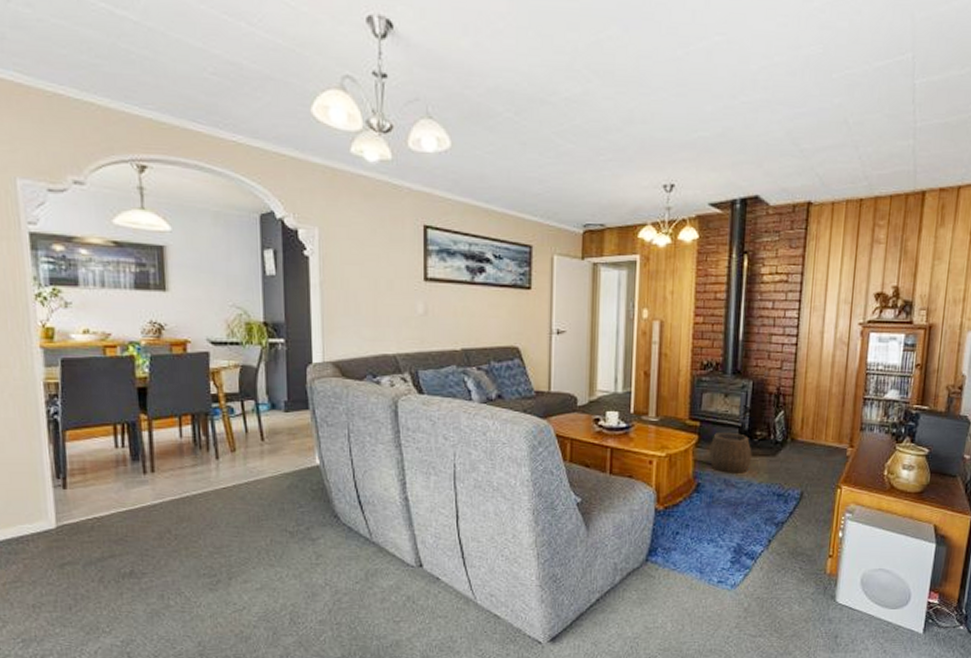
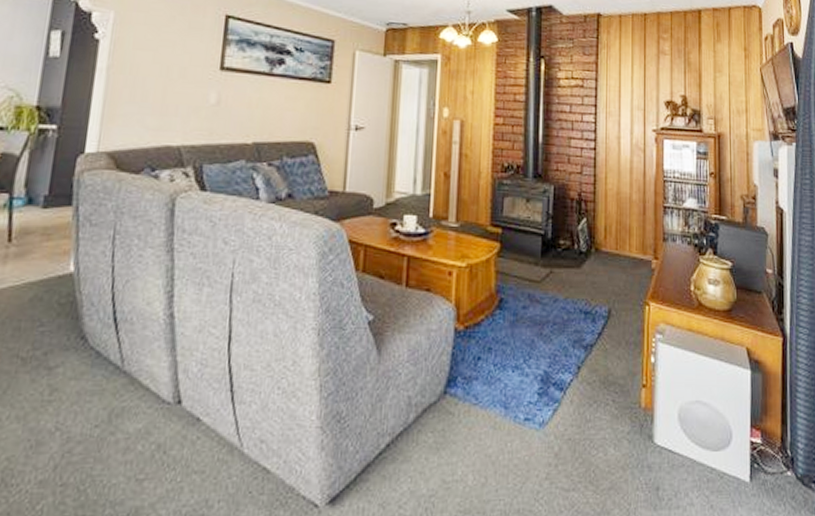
woven basket: present [709,432,752,475] -> none [511,240,556,289]

